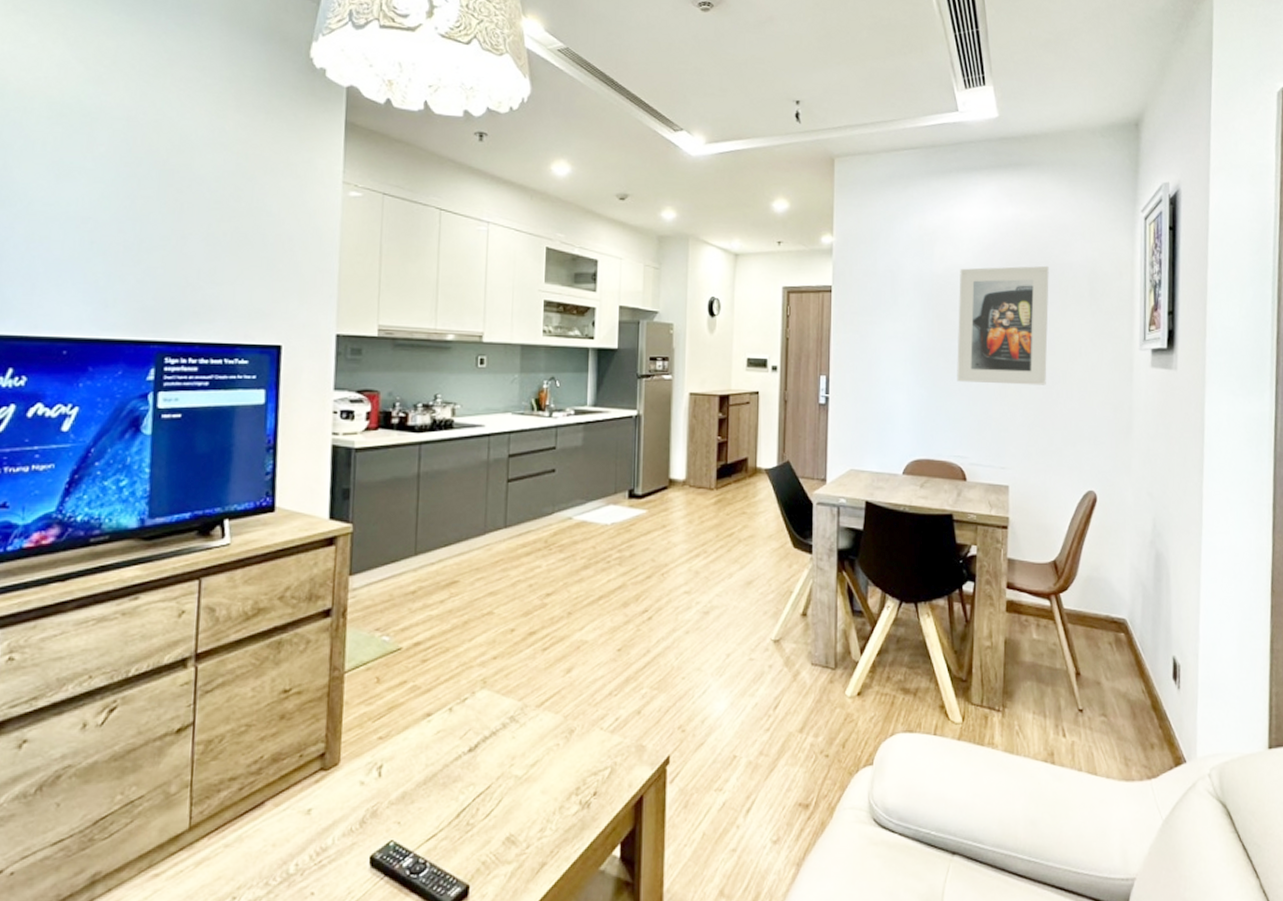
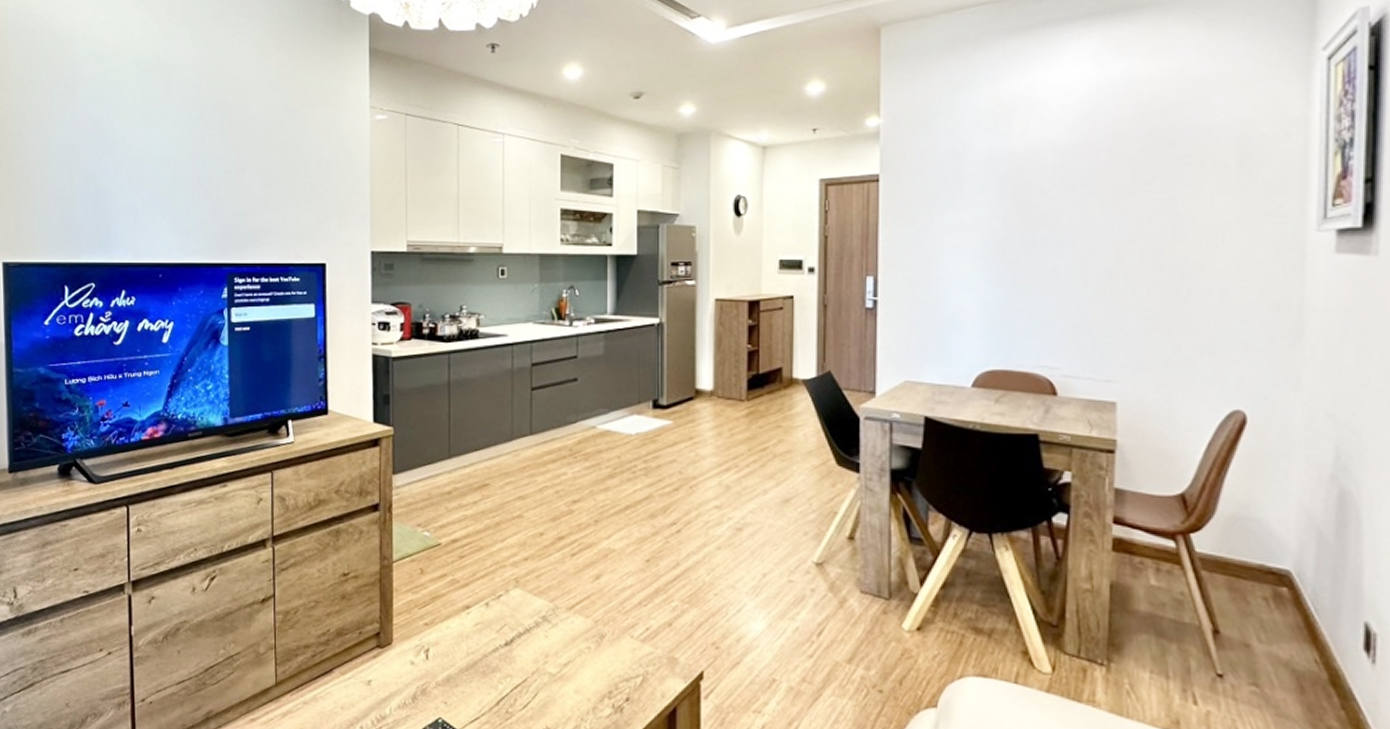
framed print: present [957,265,1049,385] -> none [1043,131,1176,280]

